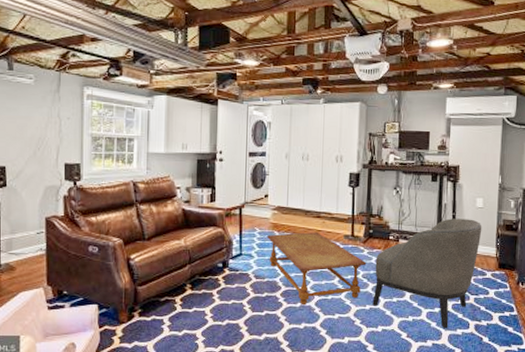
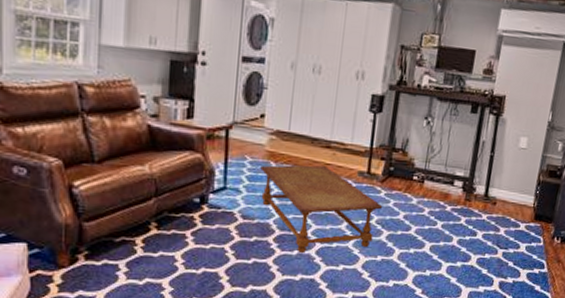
armchair: present [372,218,482,328] -> none [385,159,523,285]

